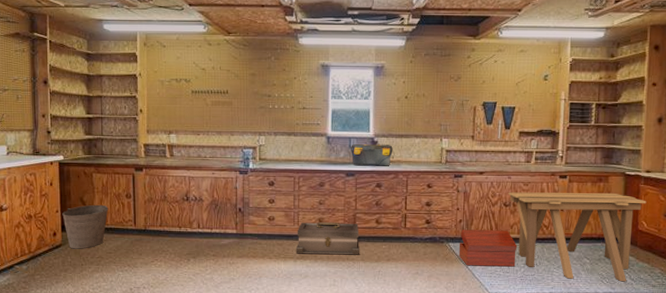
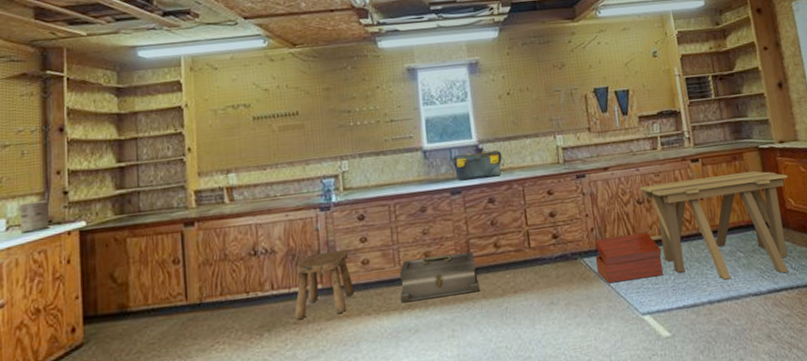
paint can: none [16,136,37,159] -> present [20,200,49,234]
bucket: present [62,204,109,249] -> none [84,278,150,347]
stool: none [214,206,261,254] -> present [294,250,355,320]

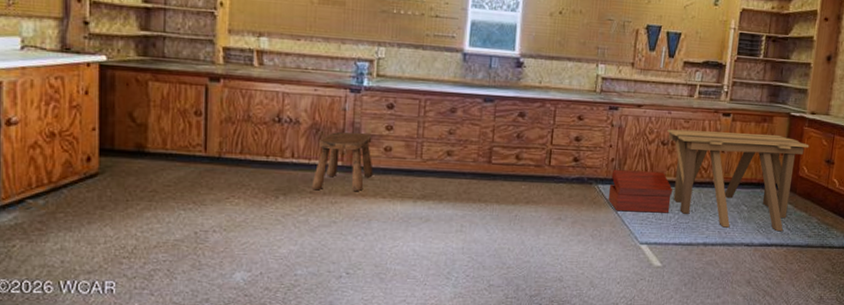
paint can: present [20,200,49,234] -> none [36,25,67,57]
tool box: present [399,251,479,303] -> none [416,155,495,196]
toolbox: present [452,150,502,181] -> none [491,63,541,93]

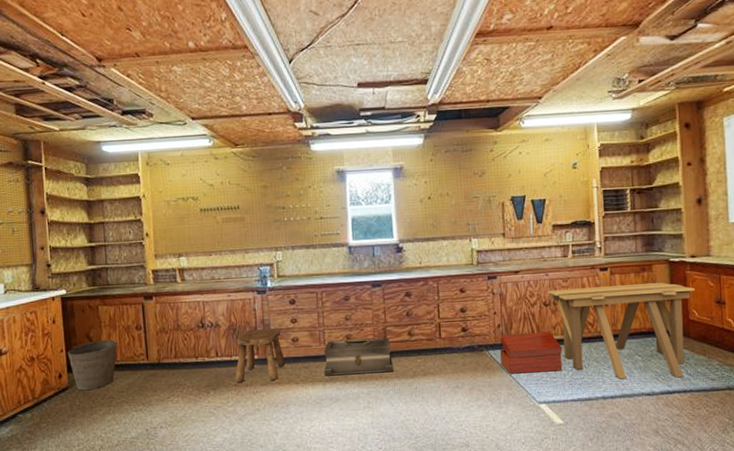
bucket: none [101,122,169,180] -> present [67,339,118,391]
tool box: none [416,155,495,196] -> present [323,337,393,376]

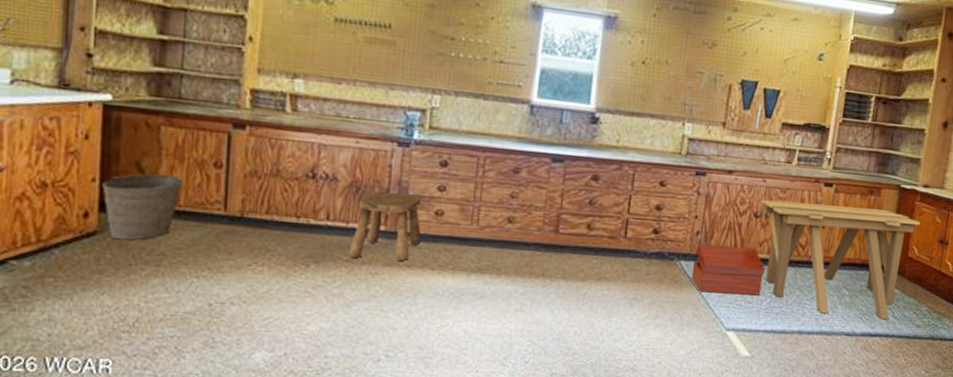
tool box: present [323,337,393,376] -> none [470,221,563,271]

